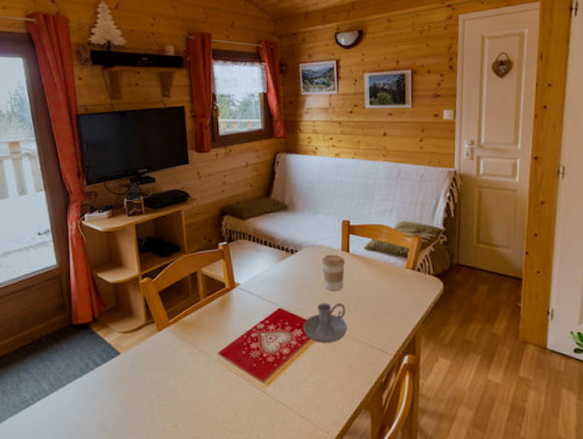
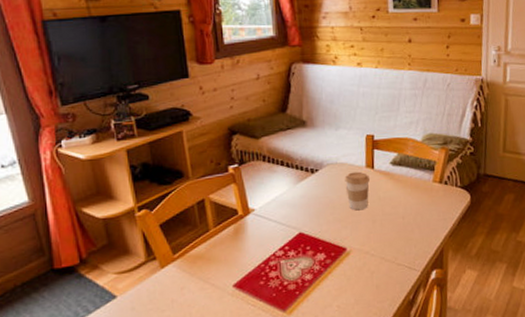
candle holder: present [303,303,348,343] -> none [326,223,374,266]

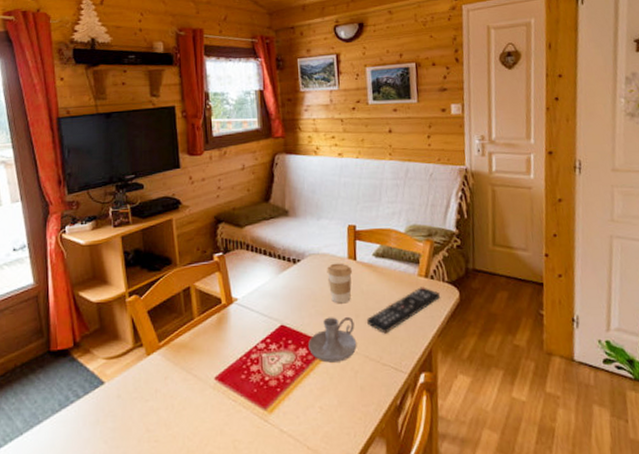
candle holder: none [326,223,374,266] -> present [308,317,357,363]
remote control: none [383,192,452,236] -> present [367,287,440,334]

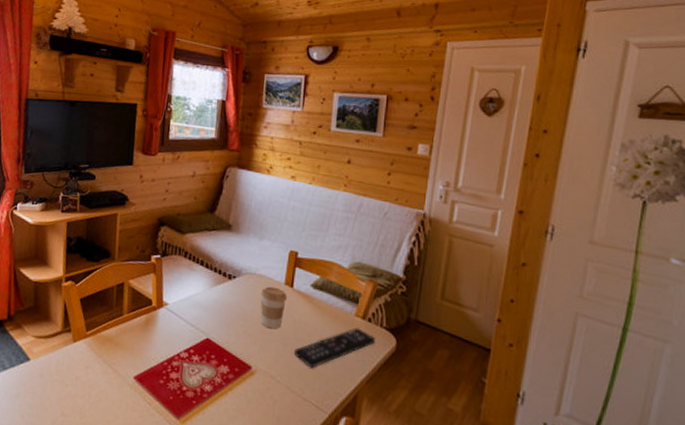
candle holder: present [308,317,357,363] -> none [231,340,281,388]

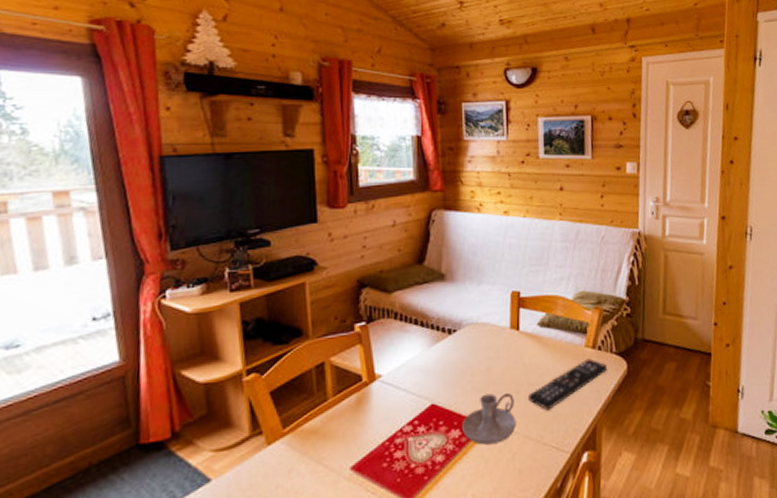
candle holder: none [231,340,281,388] -> present [462,393,517,445]
coffee cup: present [261,286,287,330] -> none [486,333,514,379]

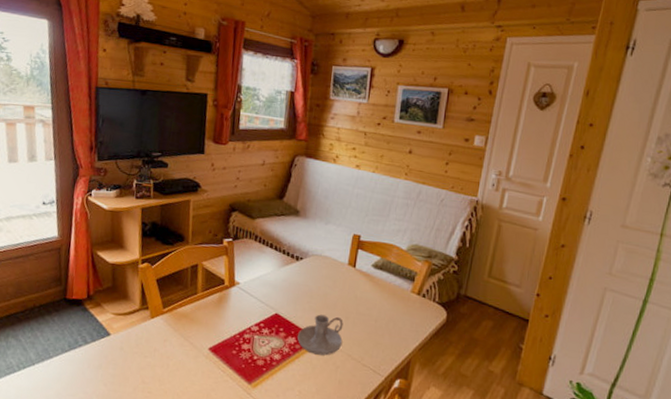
remote control: present [529,358,607,411] -> none [355,302,428,339]

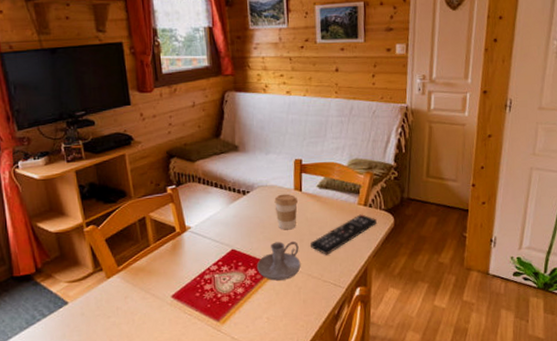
coffee cup: none [325,266,350,305] -> present [274,194,298,230]
remote control: none [355,302,428,339] -> present [311,214,377,255]

